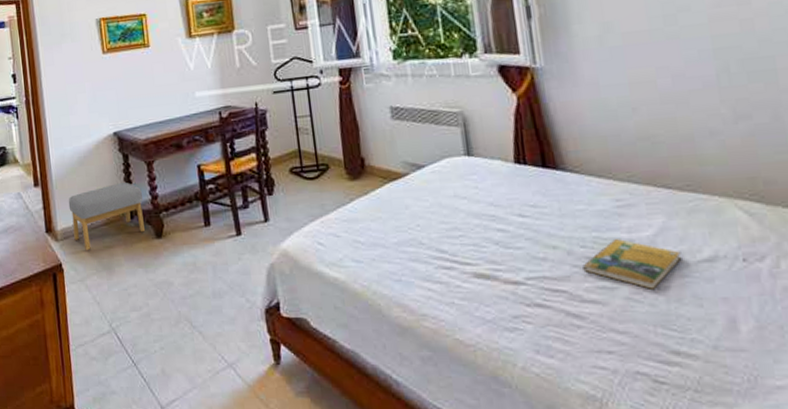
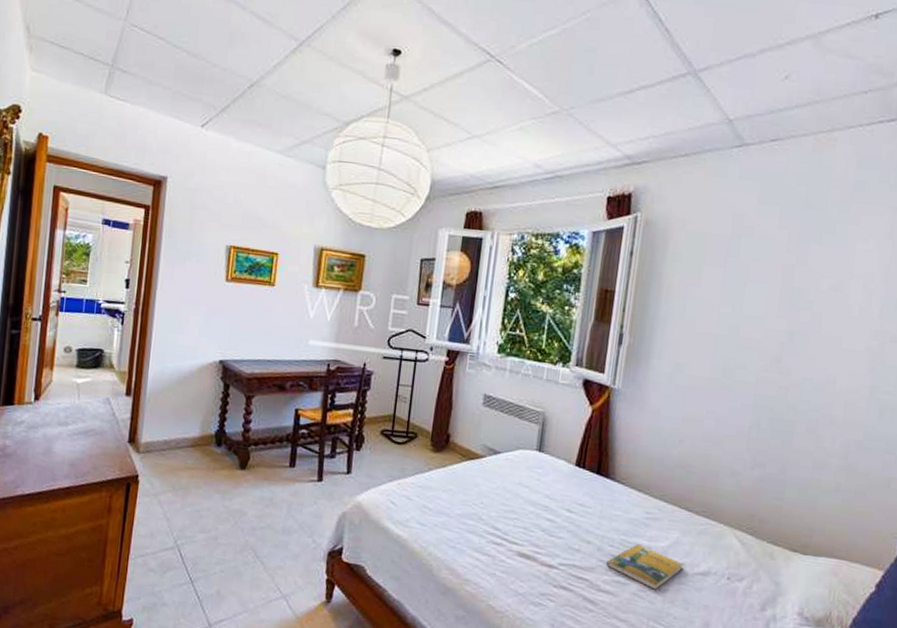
footstool: present [68,183,145,250] -> none [157,409,235,468]

